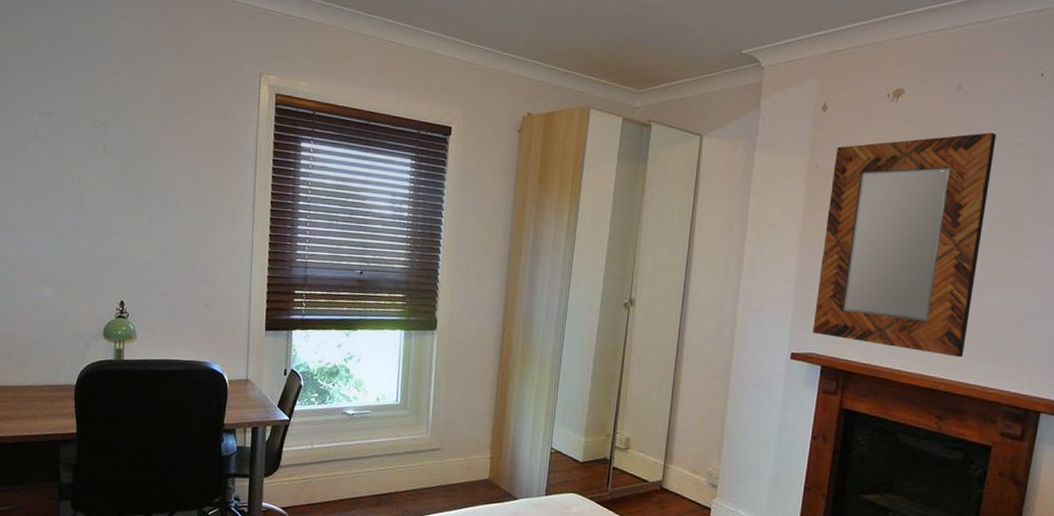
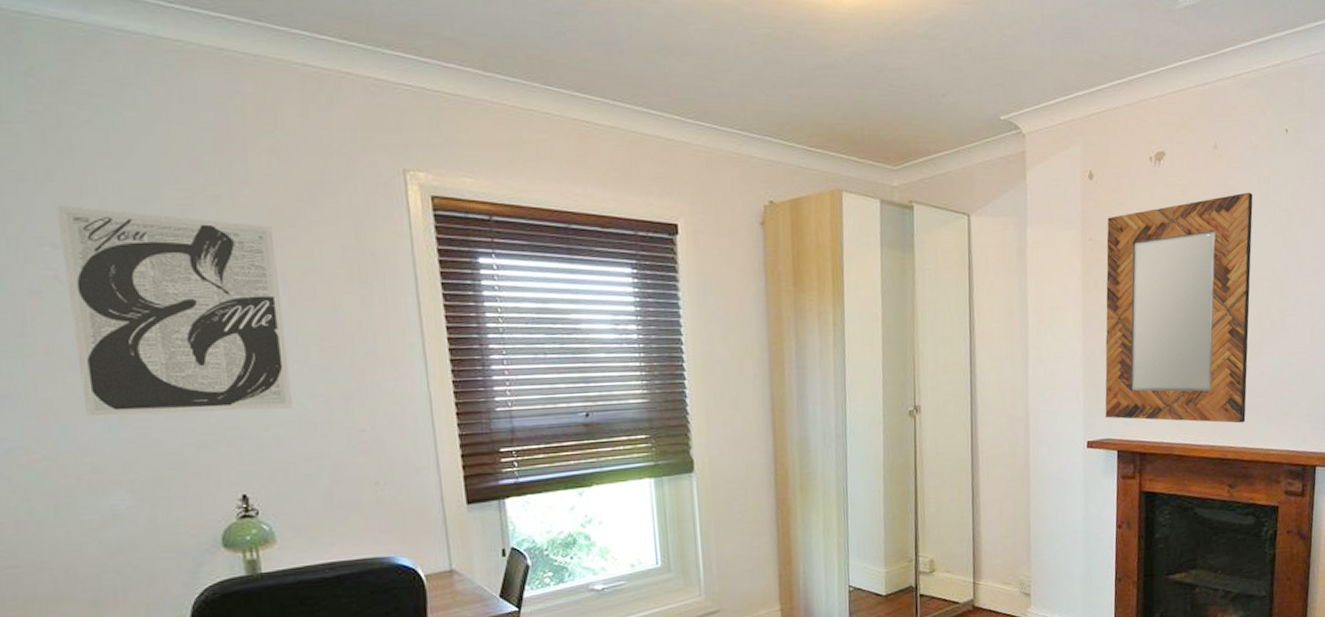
wall art: none [38,87,169,242] -> present [56,206,292,416]

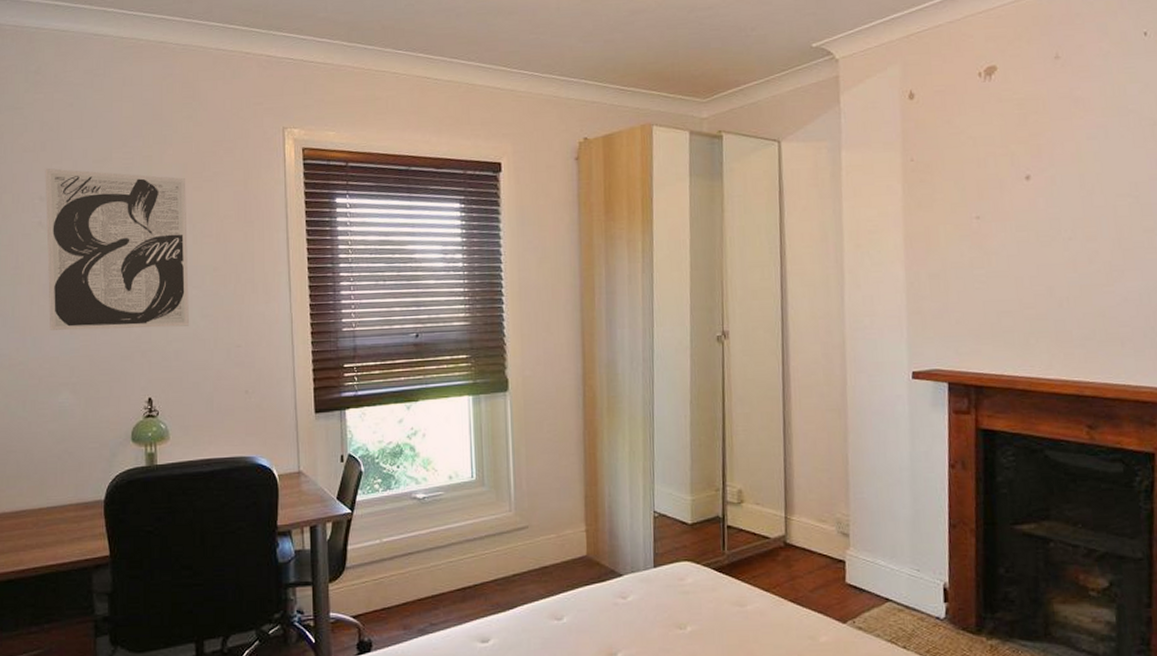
home mirror: present [1105,192,1253,423] -> none [930,102,1107,356]

